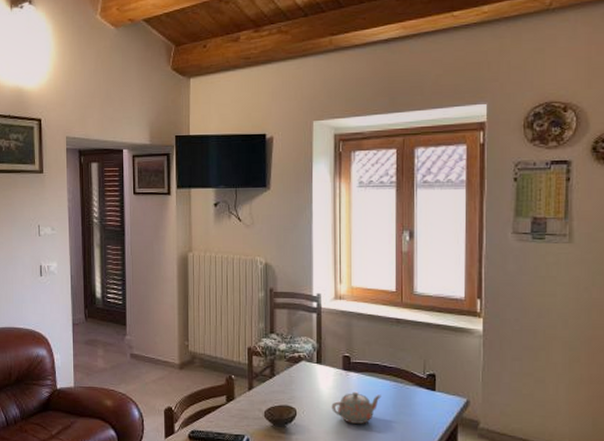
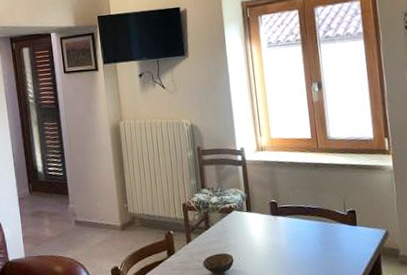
teapot: present [331,391,382,424] -> none [264,234,309,264]

